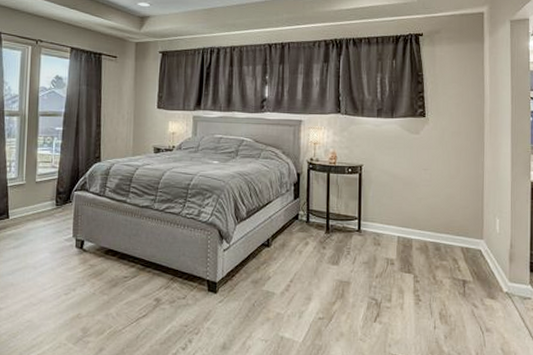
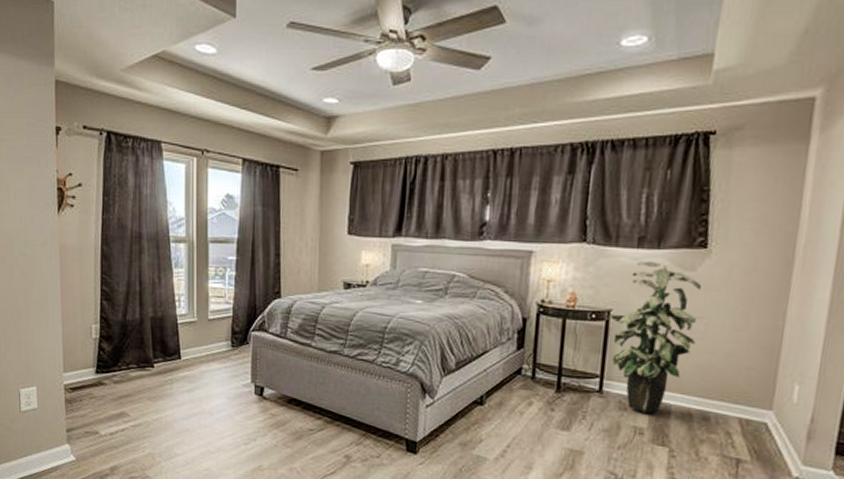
indoor plant: none [360,126,424,247] -> present [607,260,701,414]

